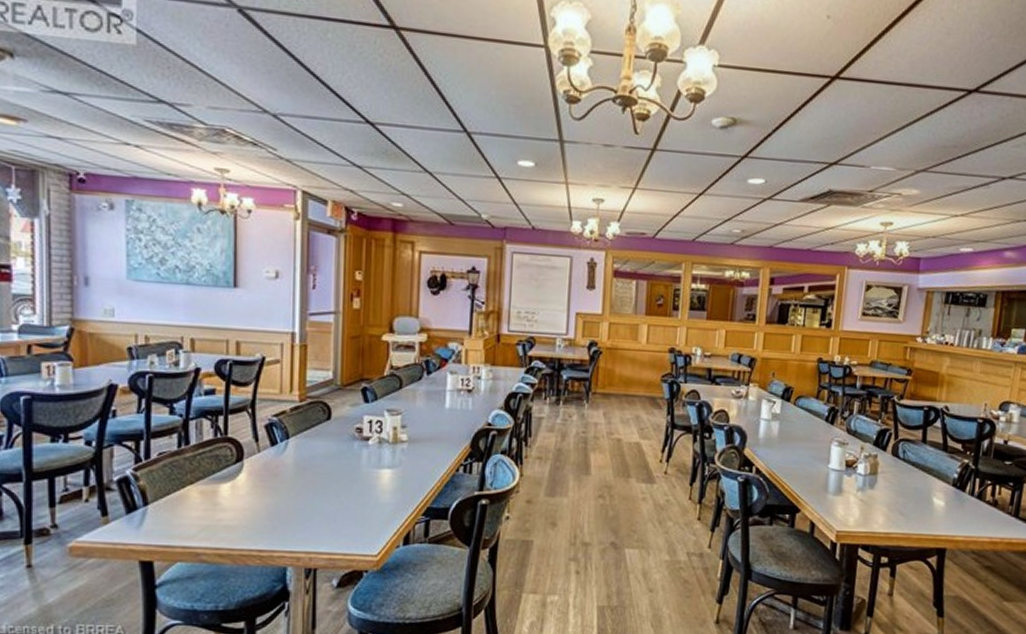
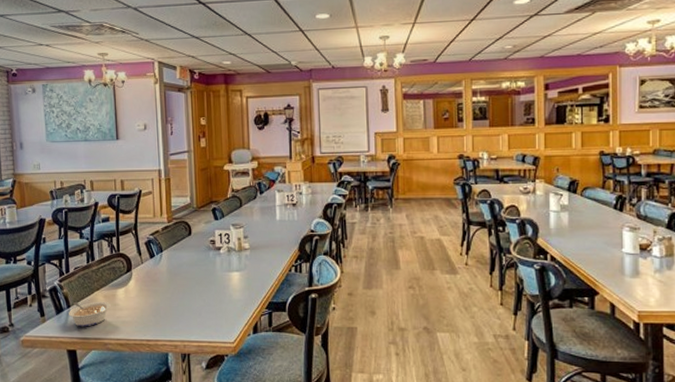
legume: none [145,498,209,532] -> present [69,302,111,327]

